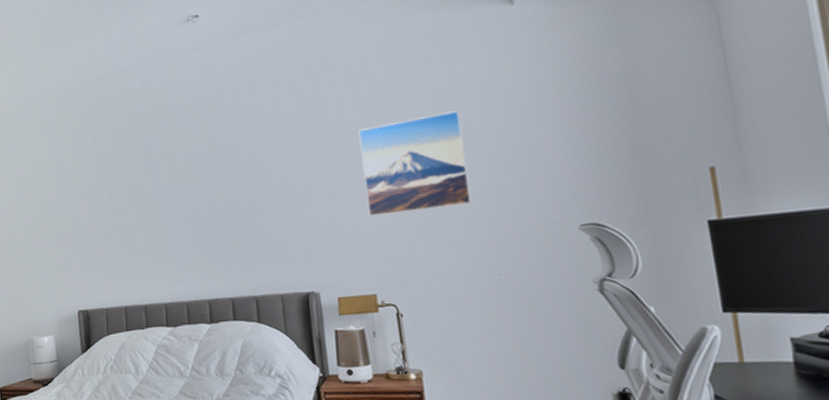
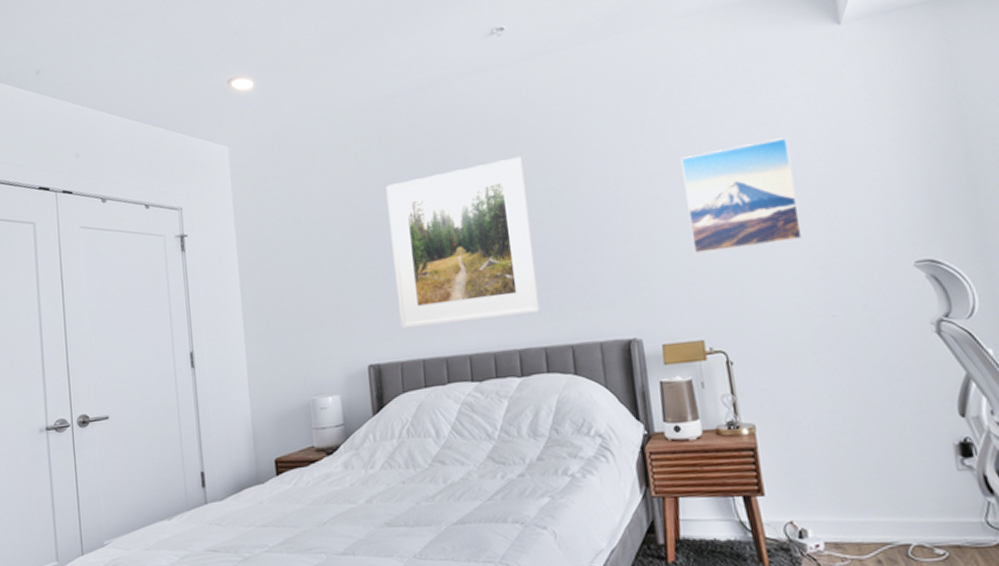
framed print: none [94,129,229,281] -> present [386,156,542,329]

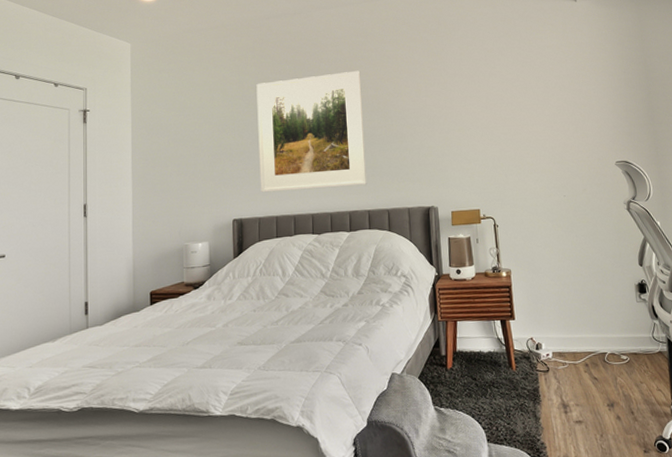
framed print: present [681,137,803,255] -> none [470,73,547,149]

